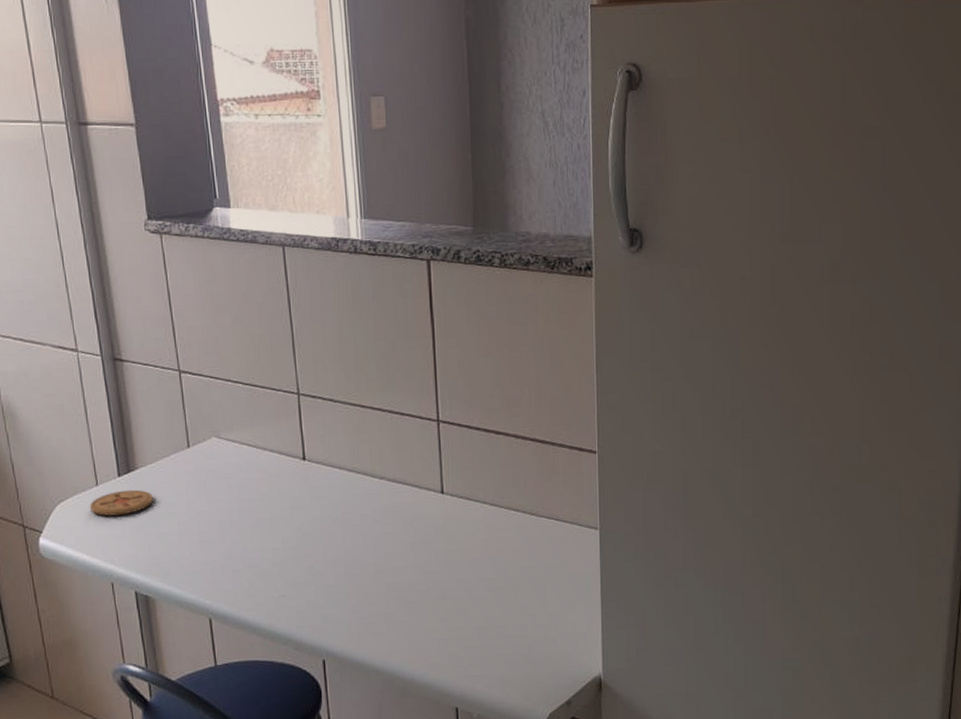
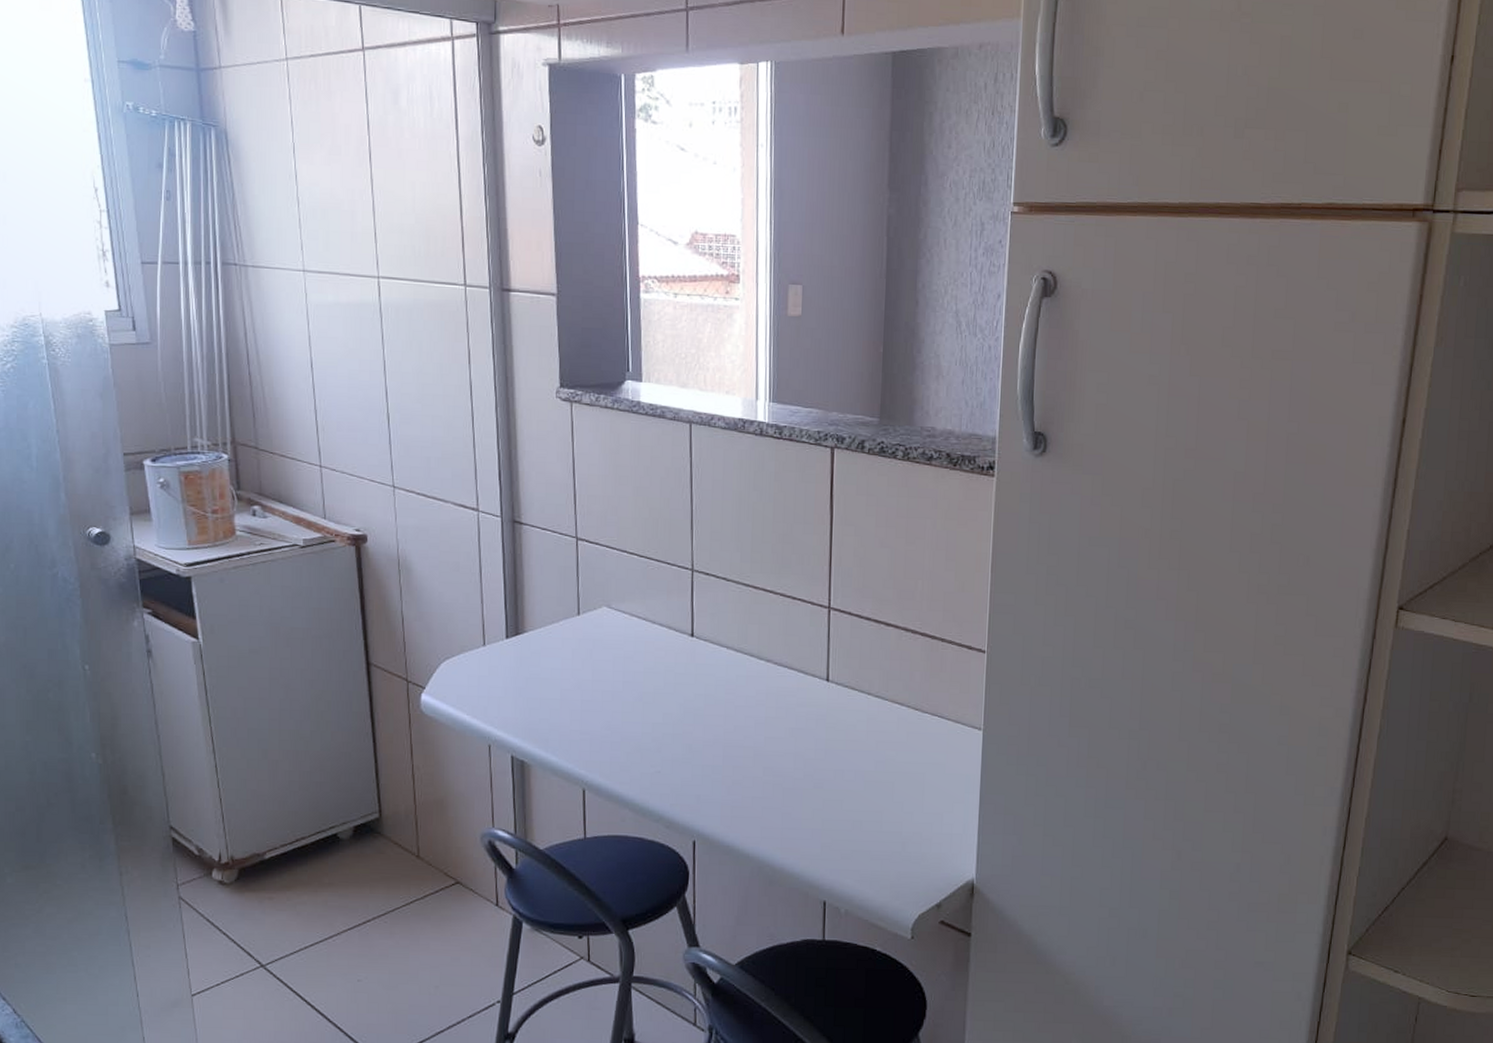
coaster: present [89,489,154,516] -> none [474,652,539,678]

